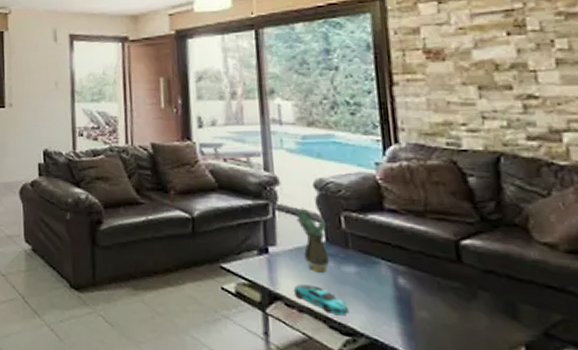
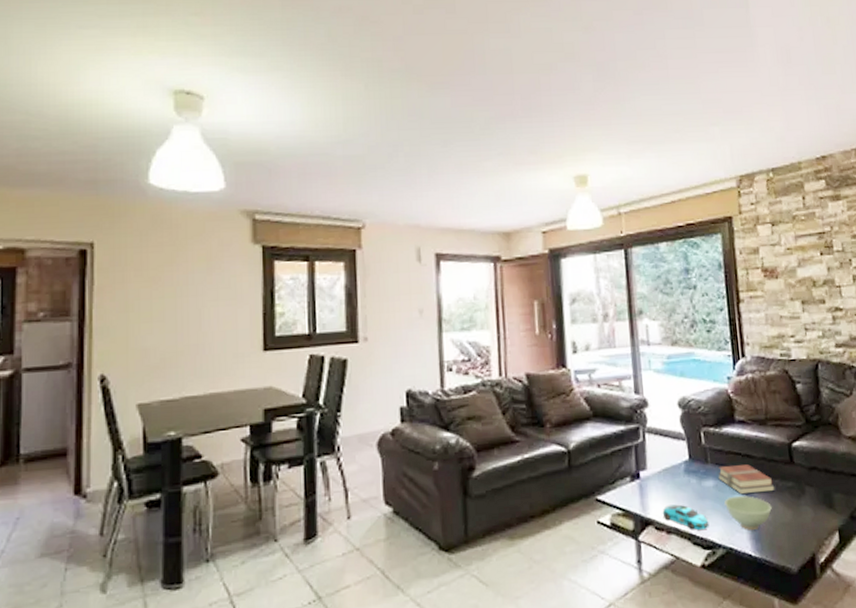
vase: present [294,208,330,273] -> none [662,428,693,491]
books: none [361,254,436,290] -> present [718,464,775,495]
bowl: none [369,286,431,326] -> present [724,495,772,530]

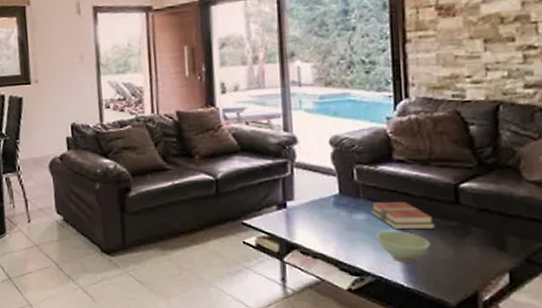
toy car: present [662,504,709,530] -> none [308,233,358,257]

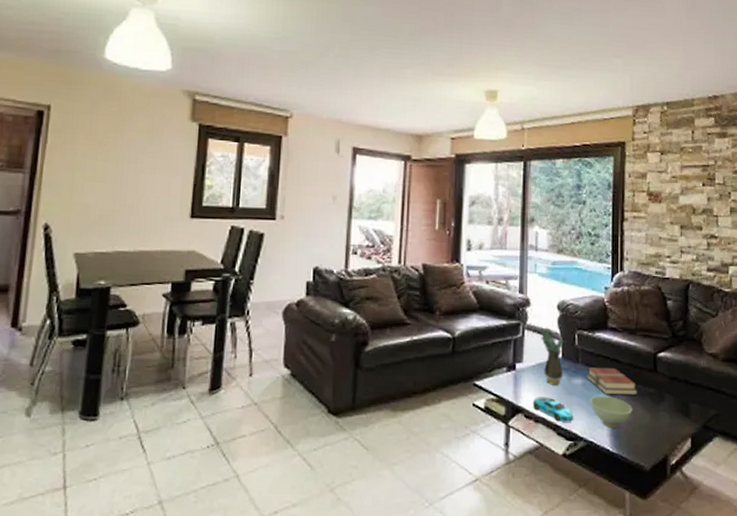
toy car: none [308,233,358,257] -> present [532,397,574,422]
vase: none [311,164,343,222] -> present [540,327,564,385]

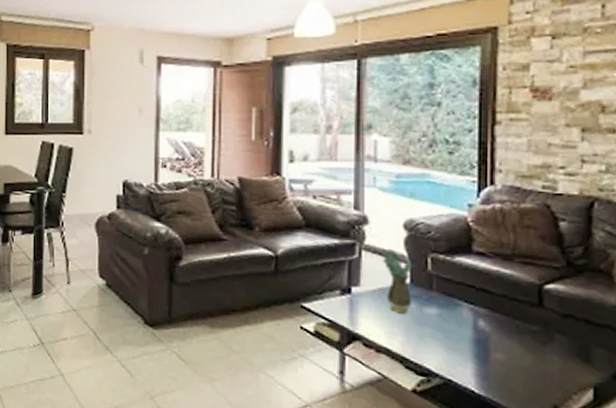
toy car: present [532,397,574,422] -> none [372,324,427,355]
books: present [587,368,637,396] -> none [443,296,514,333]
bowl: present [590,395,633,428] -> none [448,328,507,367]

